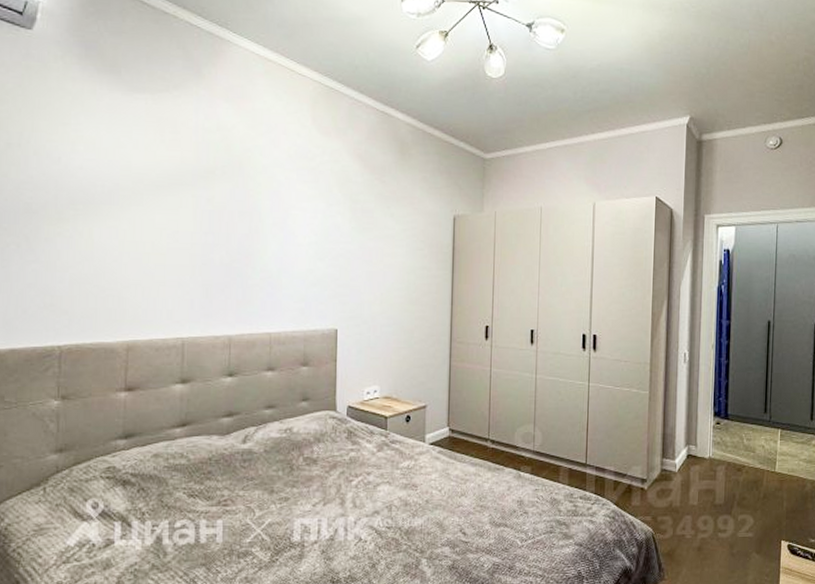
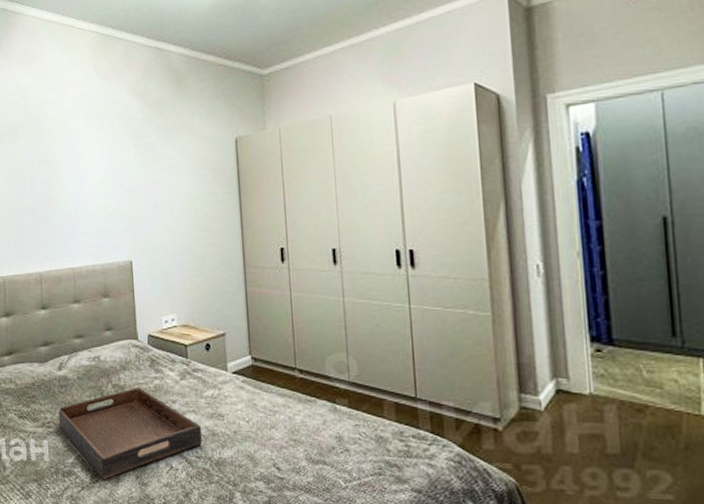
serving tray: none [237,459,395,558] -> present [58,387,202,480]

